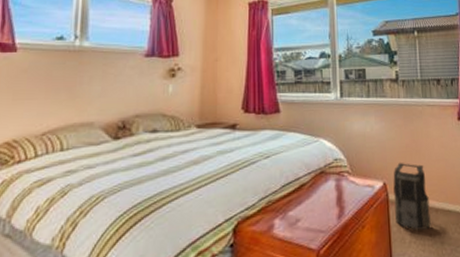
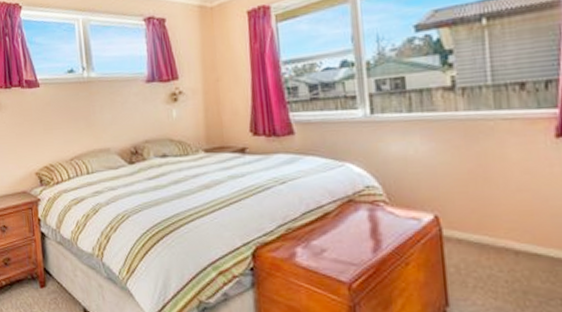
backpack: present [393,162,431,231] -> none [448,191,507,274]

